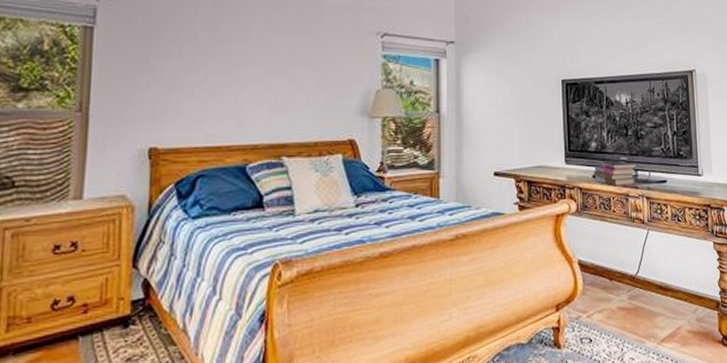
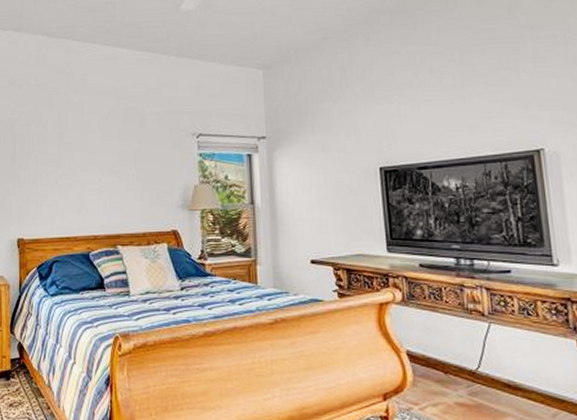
books: present [593,160,636,186] -> none [420,249,471,276]

